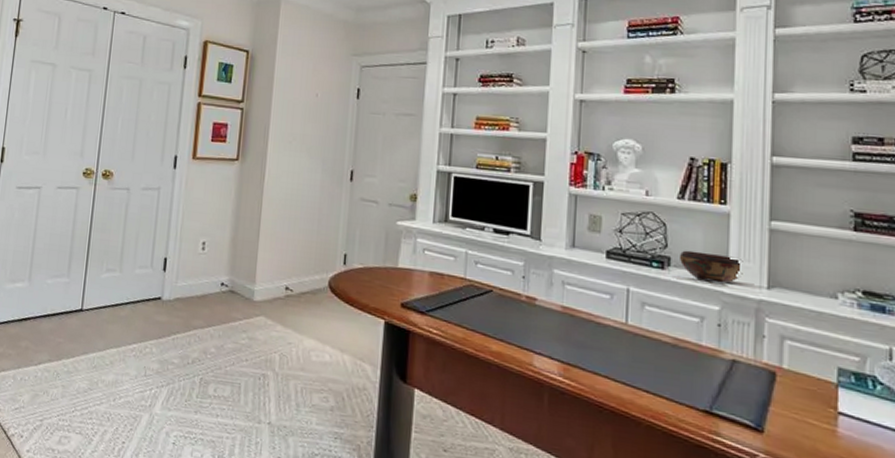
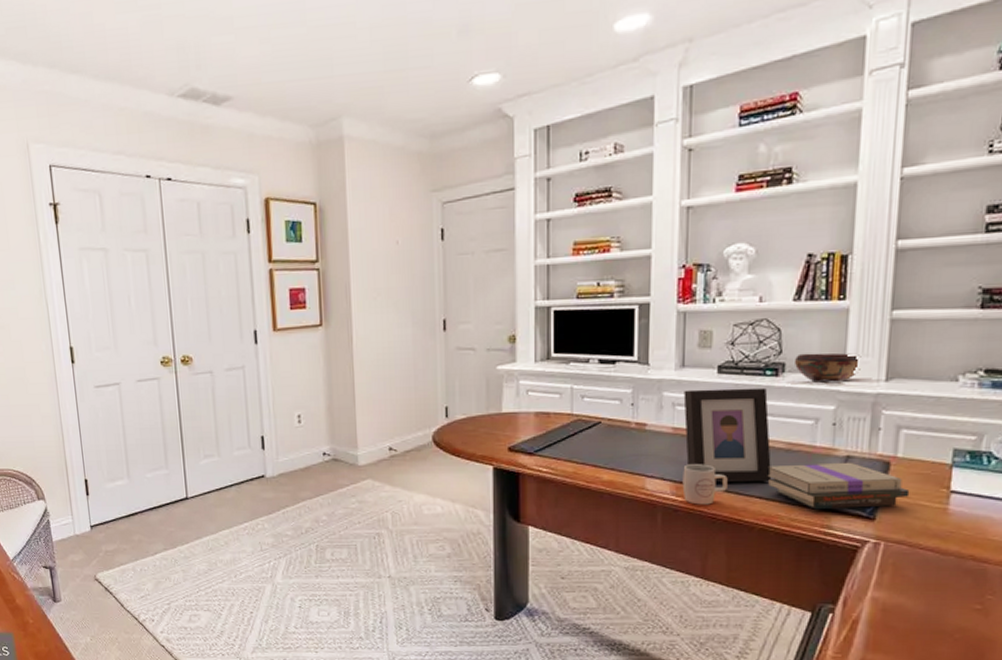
mug: none [570,345,615,392] -> present [682,464,728,505]
picture frame: none [573,270,659,376] -> present [683,387,772,483]
books: none [654,359,797,421] -> present [767,462,910,510]

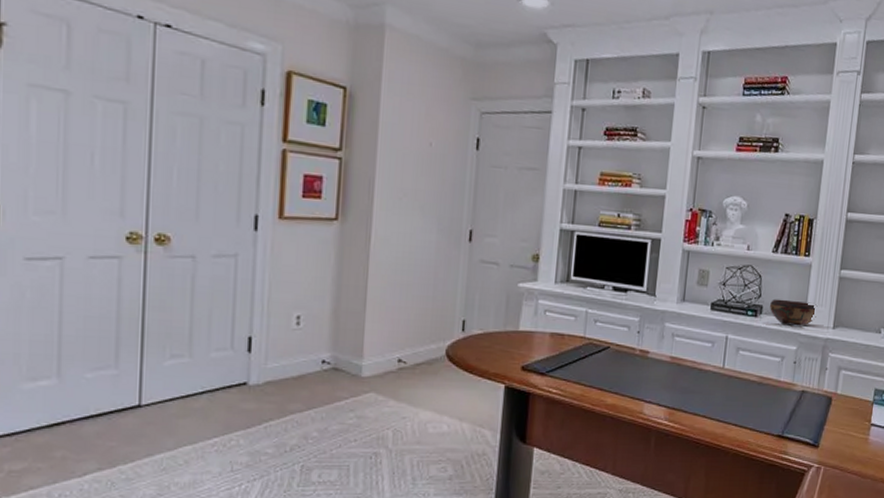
mug: present [682,464,728,505] -> none [674,392,712,430]
picture frame: present [683,387,772,483] -> none [679,322,748,411]
books: present [767,462,910,510] -> none [742,396,844,437]

